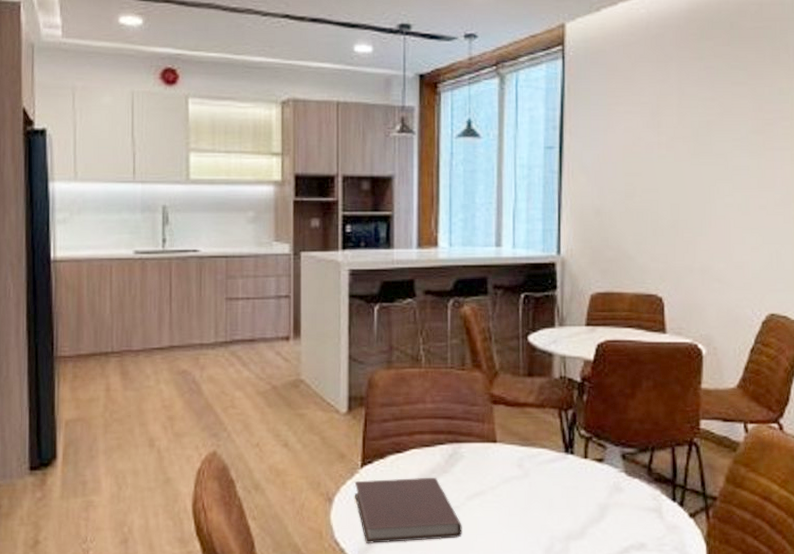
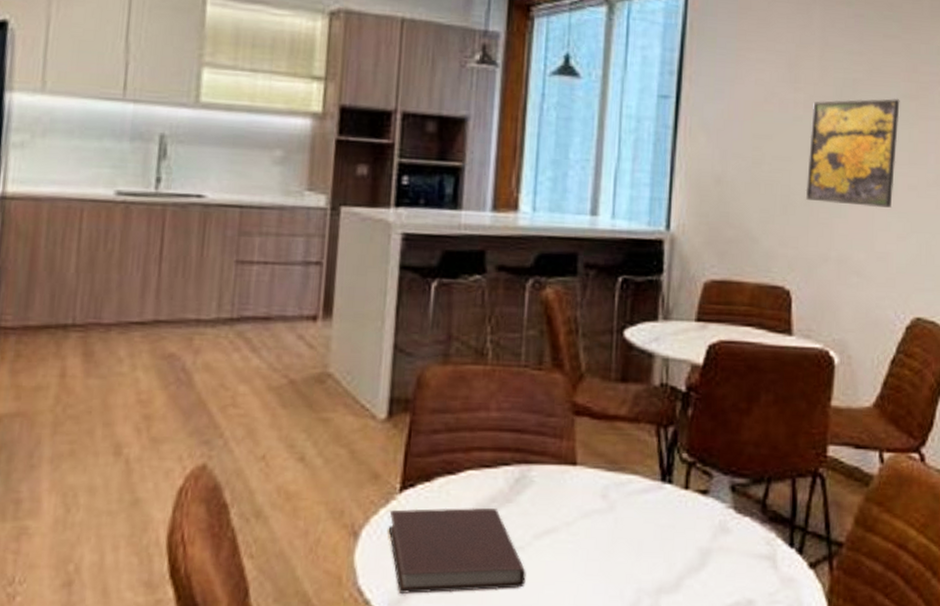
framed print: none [671,134,749,226] -> present [805,98,900,208]

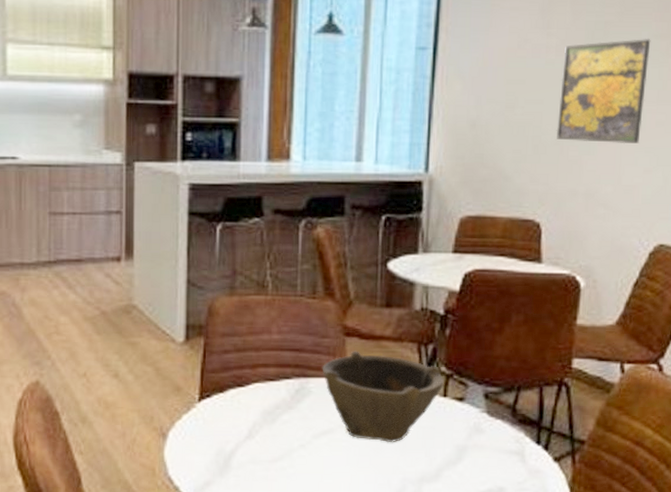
notebook: present [388,508,526,595] -> none [191,414,307,483]
bowl: none [546,432,686,545] -> present [322,351,444,443]

